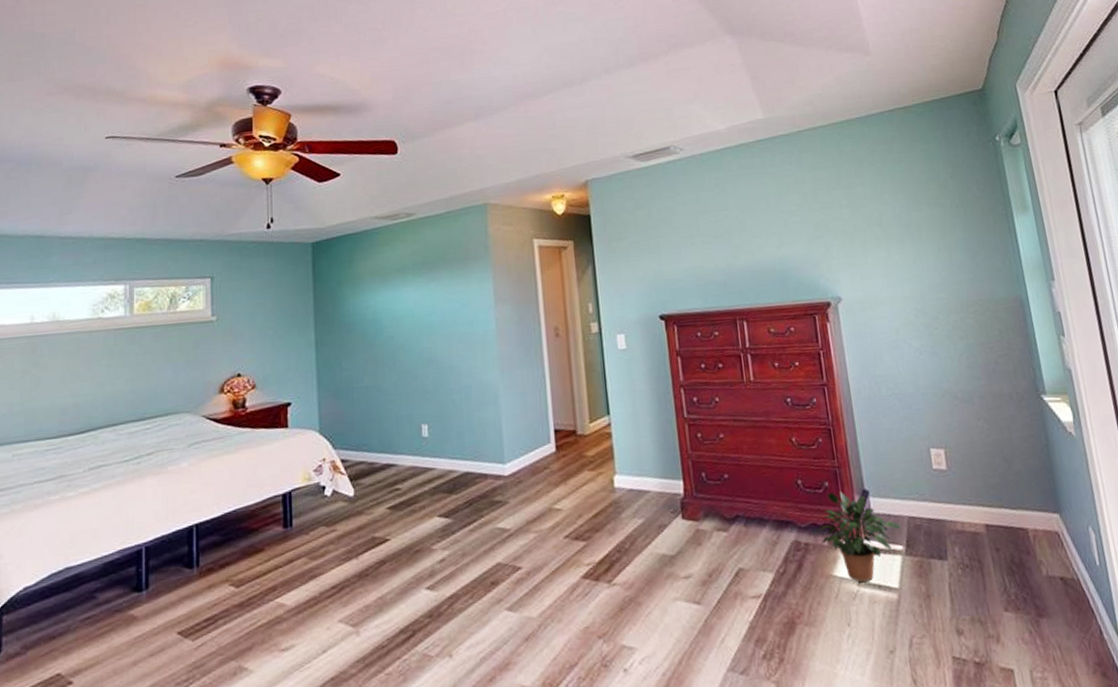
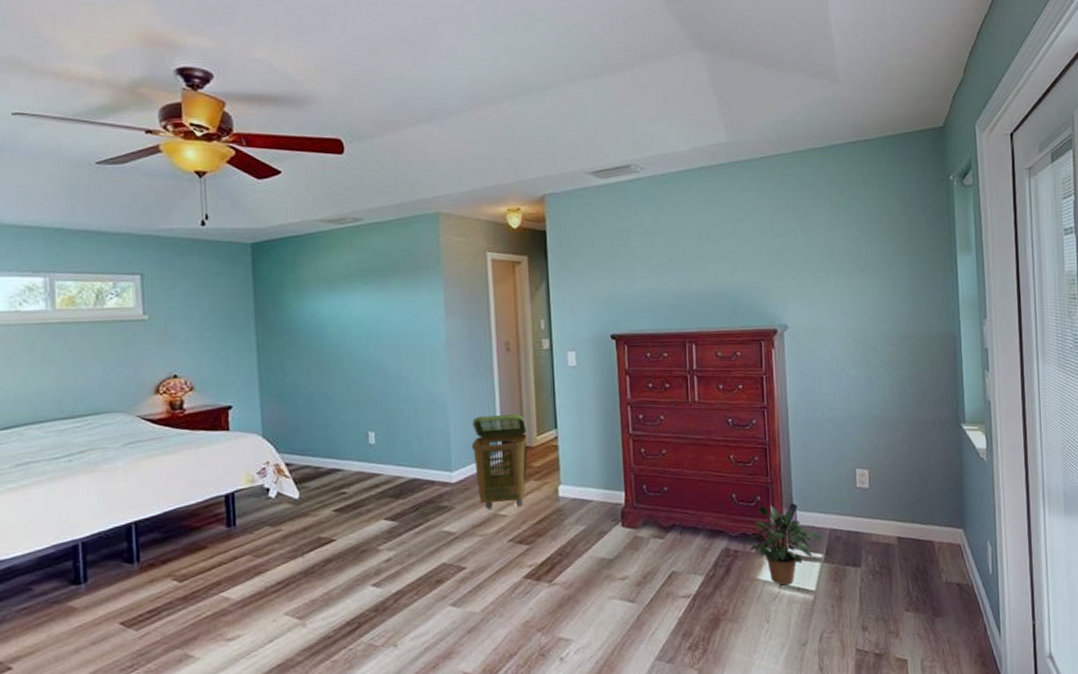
laundry basket: none [523,401,581,503] -> present [471,414,528,509]

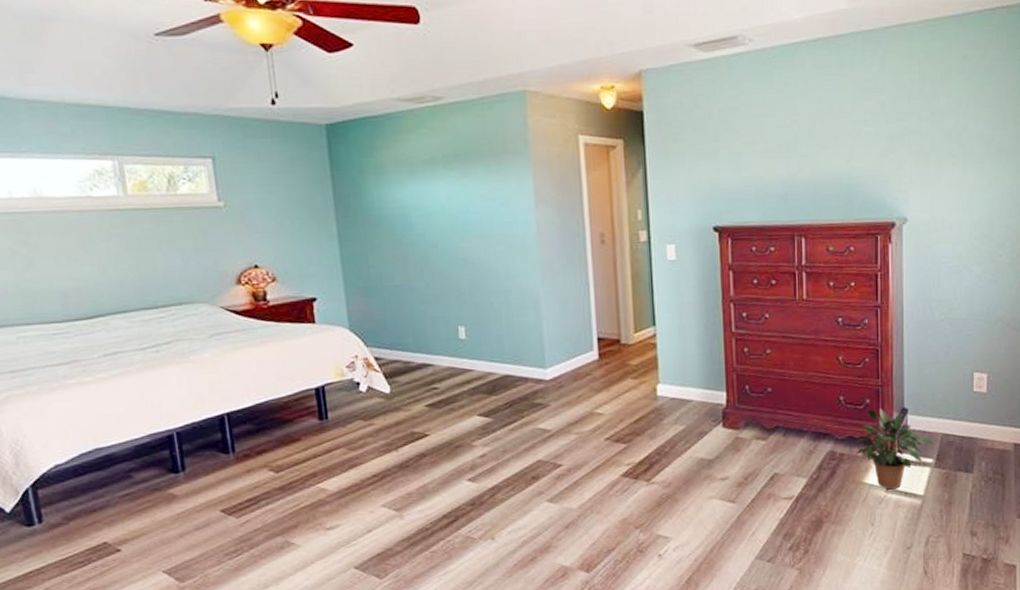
laundry basket: present [471,414,528,509] -> none [565,310,625,407]

